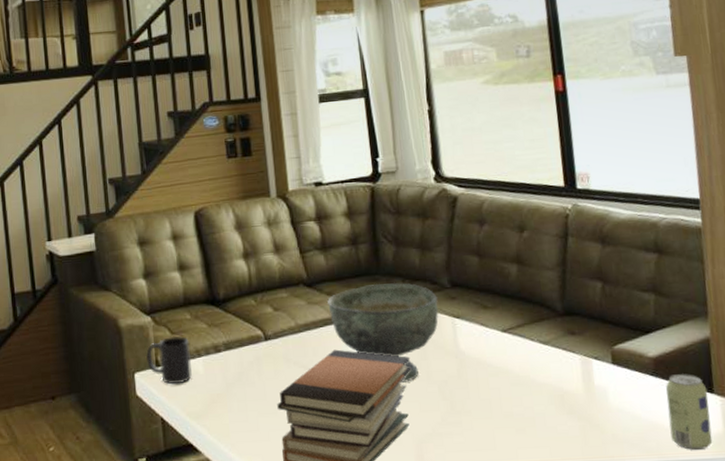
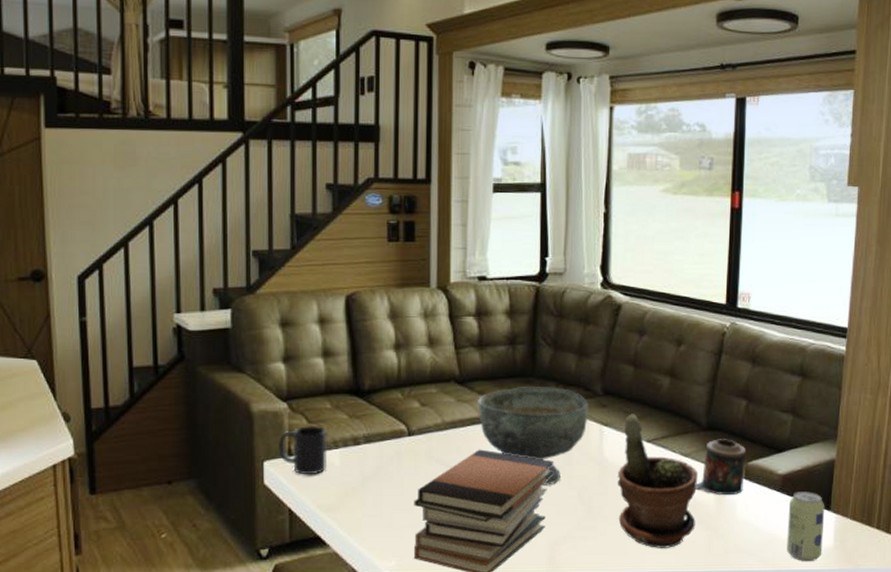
potted plant: none [476,304,567,442] -> present [618,414,698,548]
candle: none [559,323,613,382] -> present [694,439,747,495]

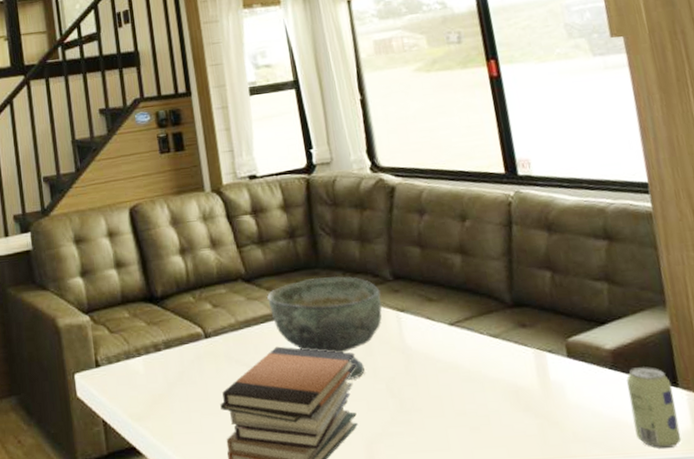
mug: present [277,425,327,475] -> none [85,335,132,385]
potted plant: present [618,414,698,548] -> none [421,296,523,442]
candle: present [694,439,747,495] -> none [512,315,569,377]

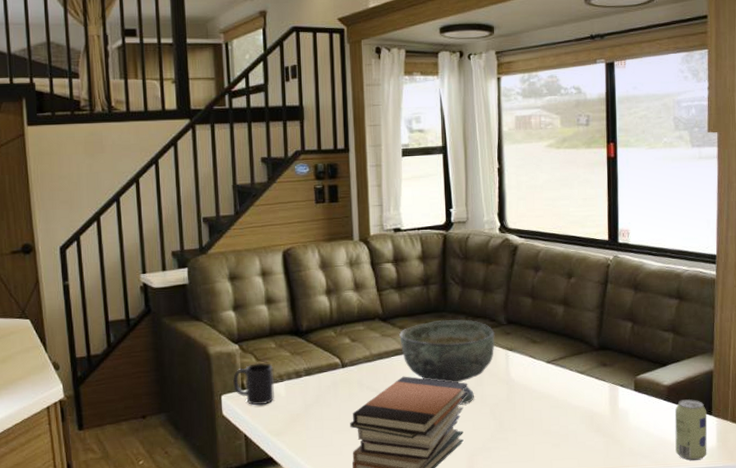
mug: none [85,335,132,385] -> present [232,362,274,406]

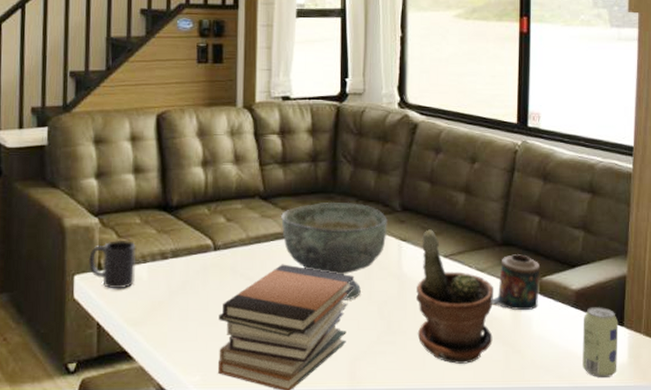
potted plant: none [524,339,594,455] -> present [416,229,494,364]
candle: none [591,357,635,406] -> present [491,254,541,310]

